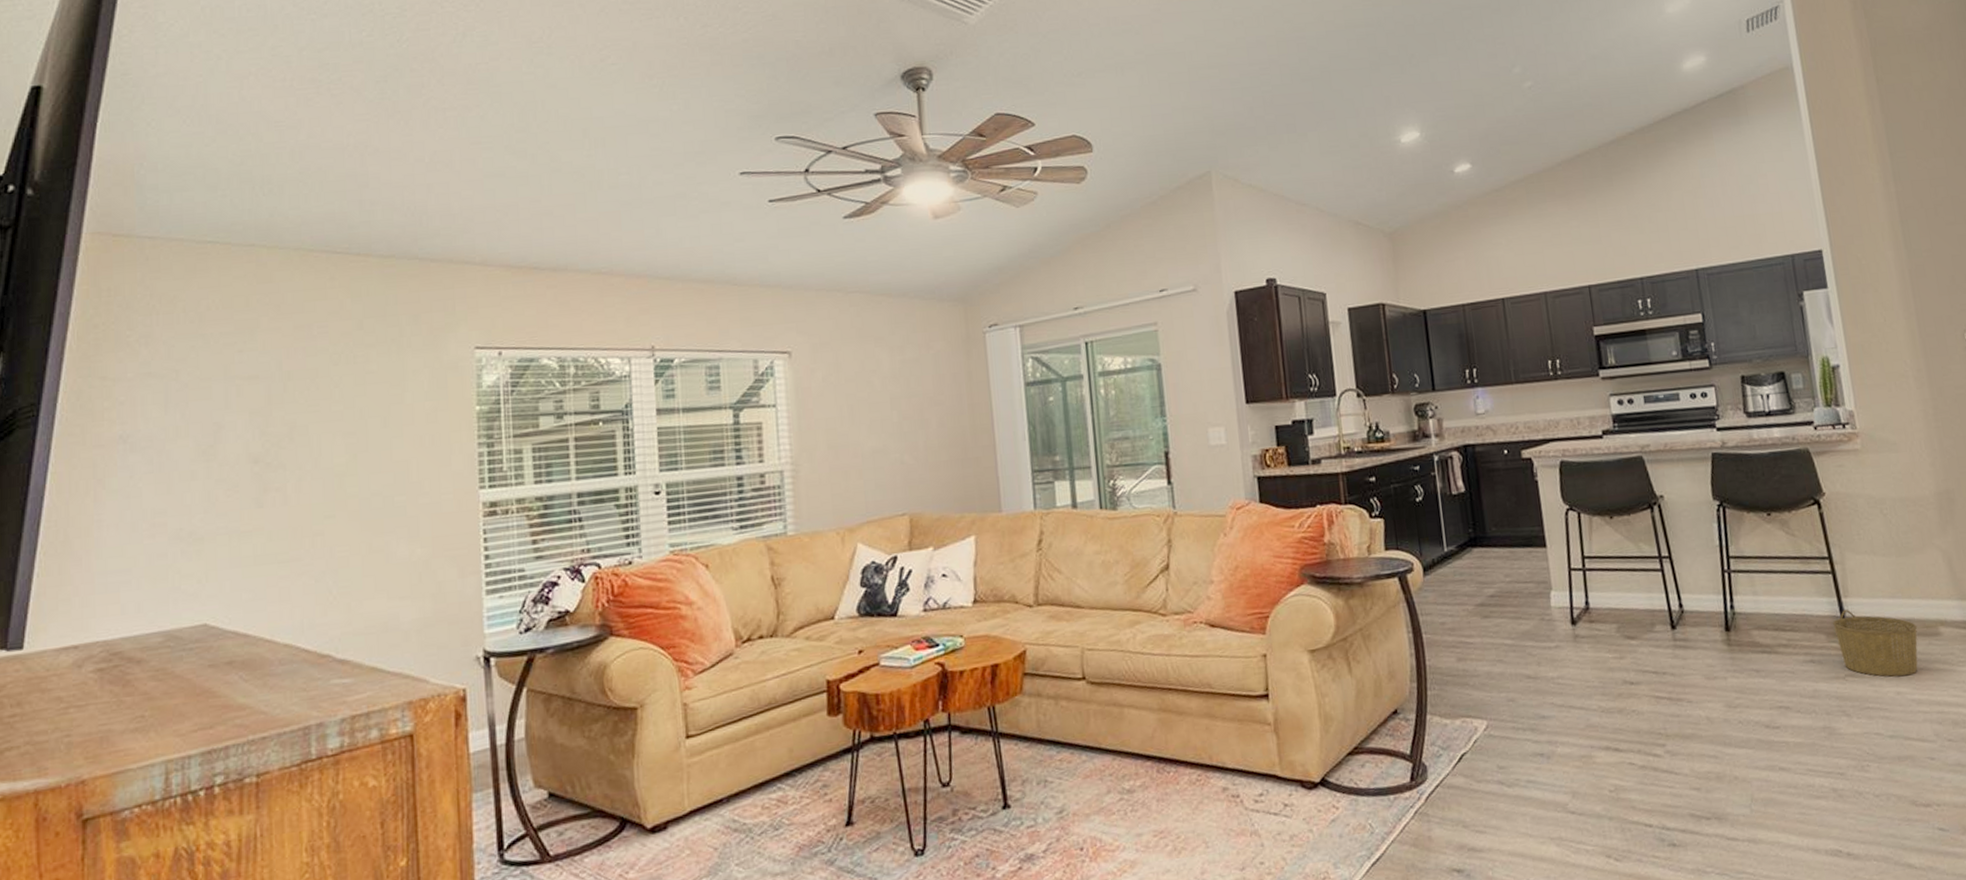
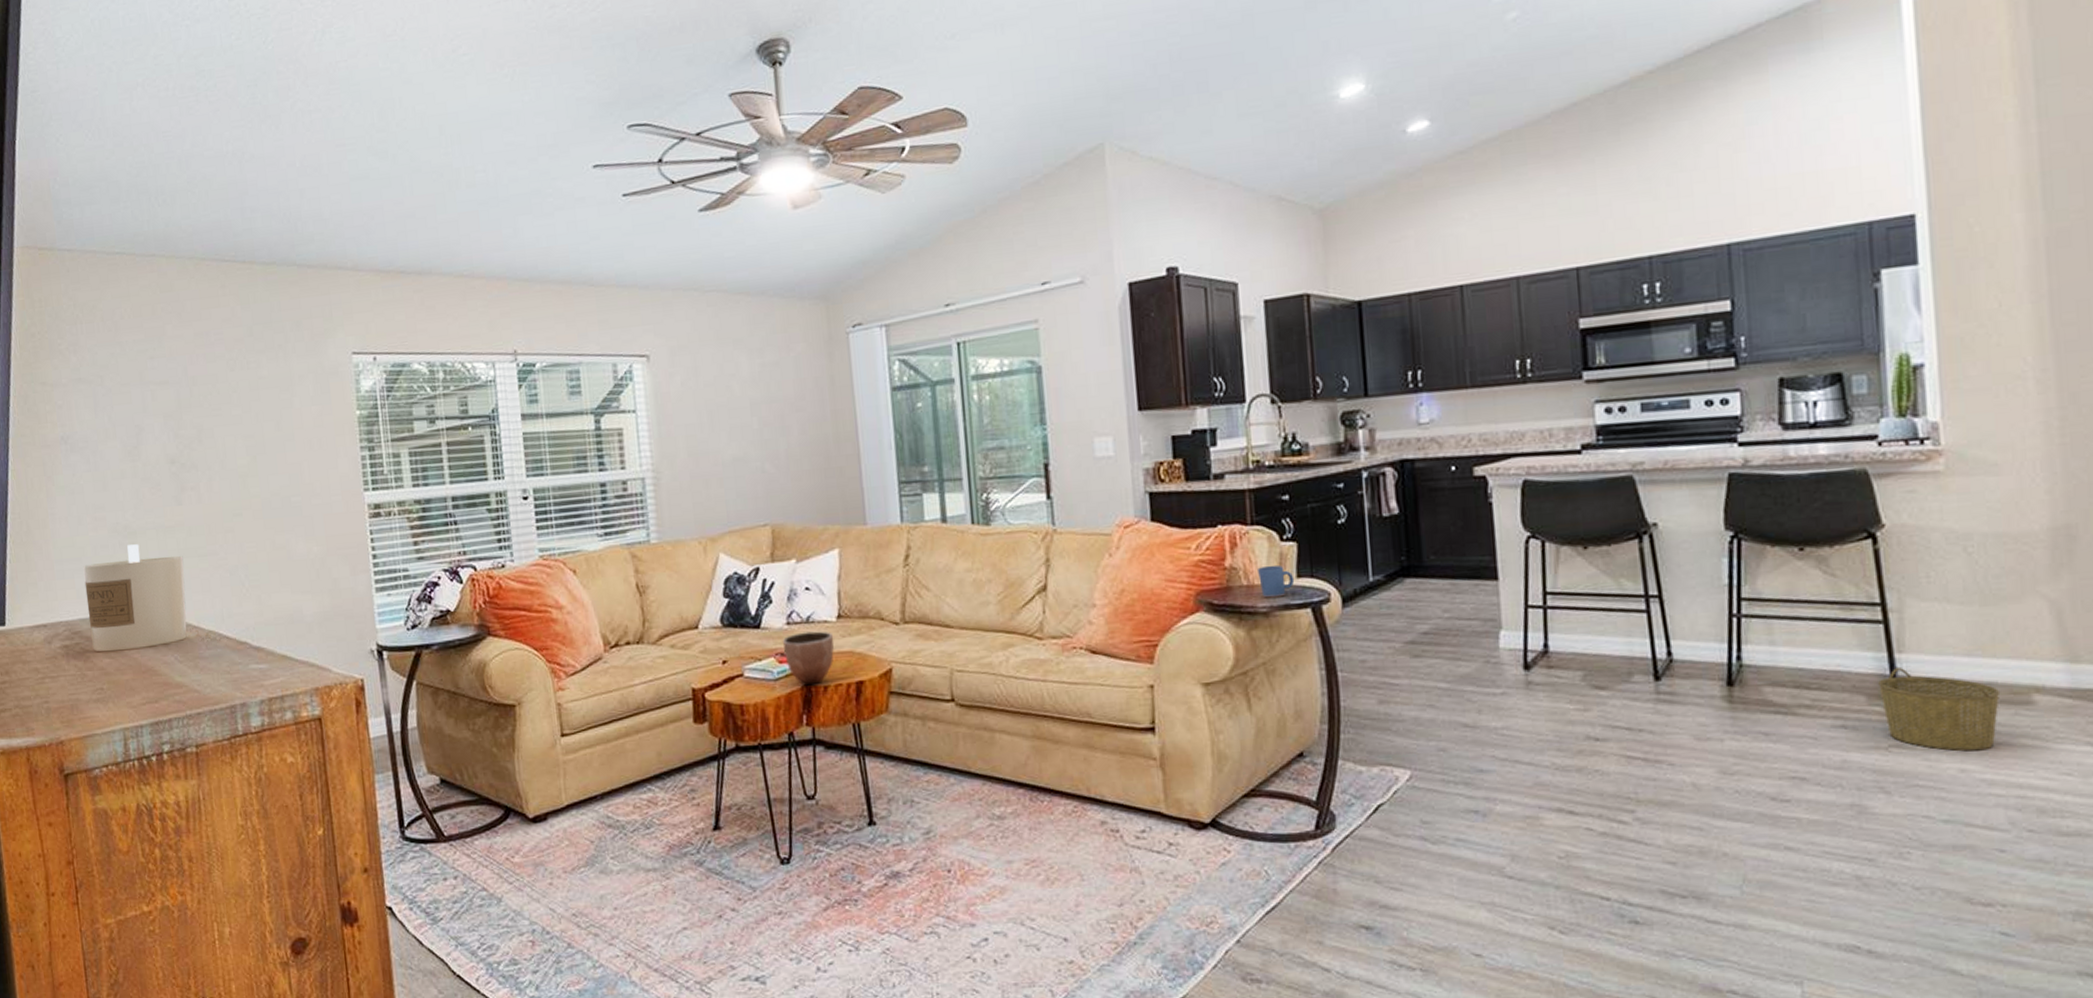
candle: none [132,551,260,675] -> present [83,544,188,652]
decorative bowl: none [919,616,971,672] -> present [782,631,835,686]
mug: none [1352,539,1384,570] -> present [1258,565,1295,598]

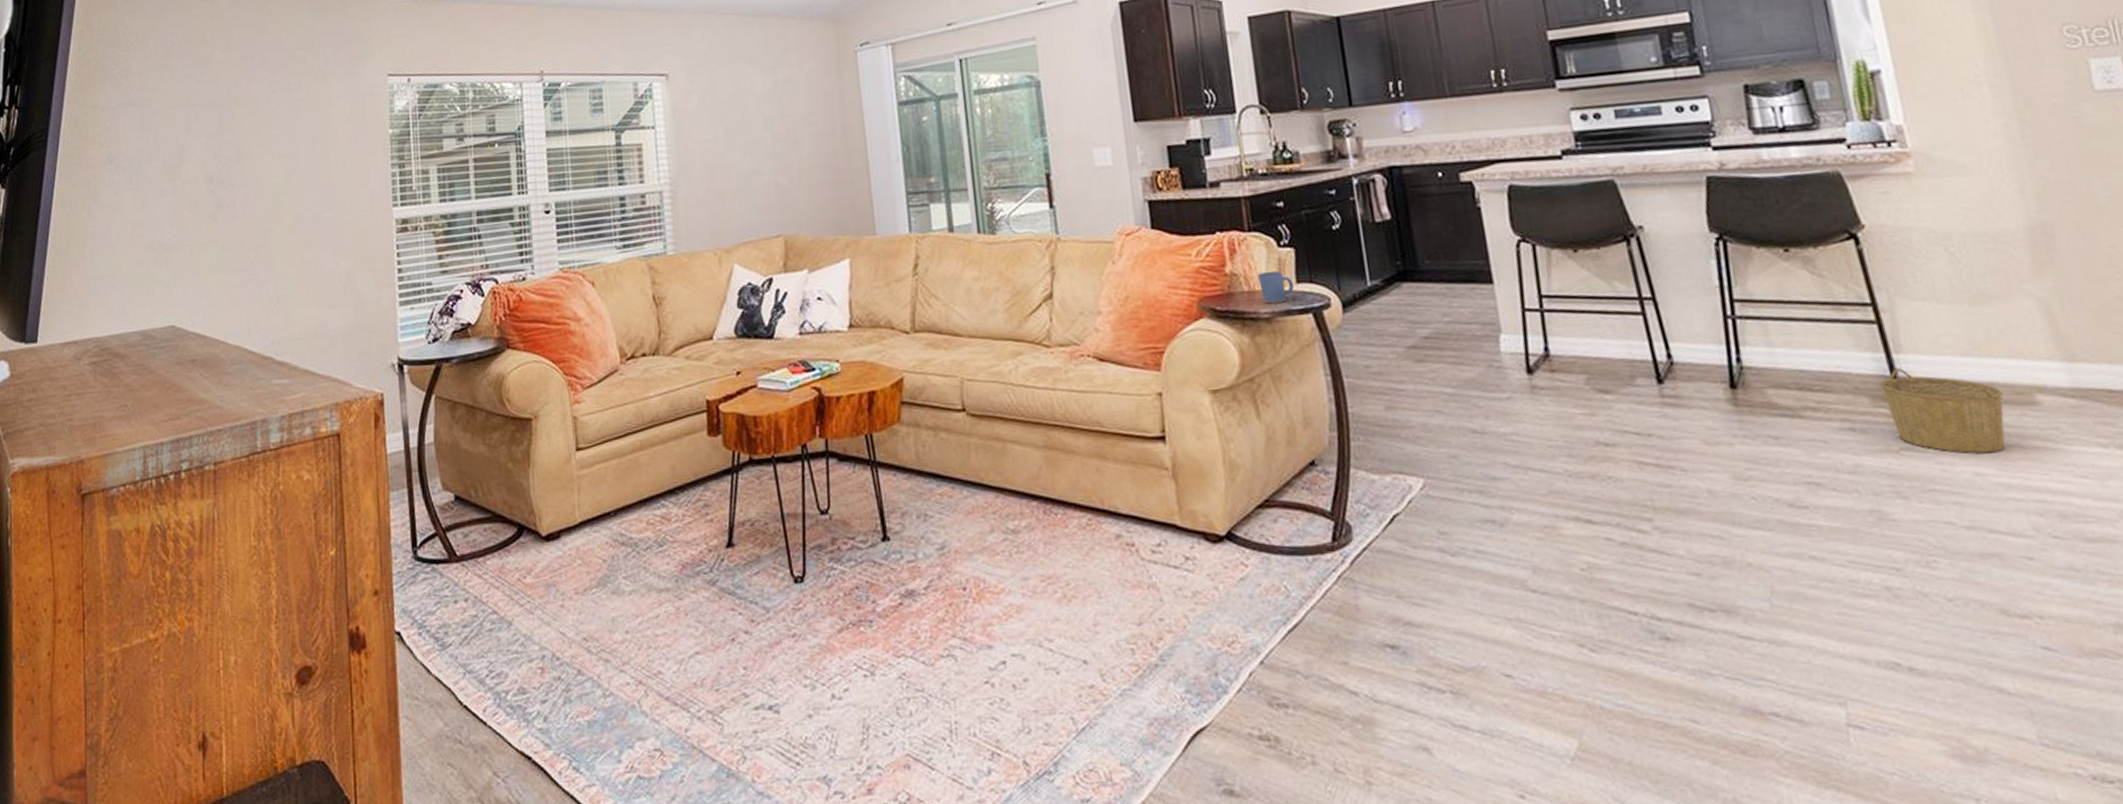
candle: present [83,544,188,652] -> none [117,260,215,369]
decorative bowl: present [782,631,835,686] -> none [795,340,847,396]

